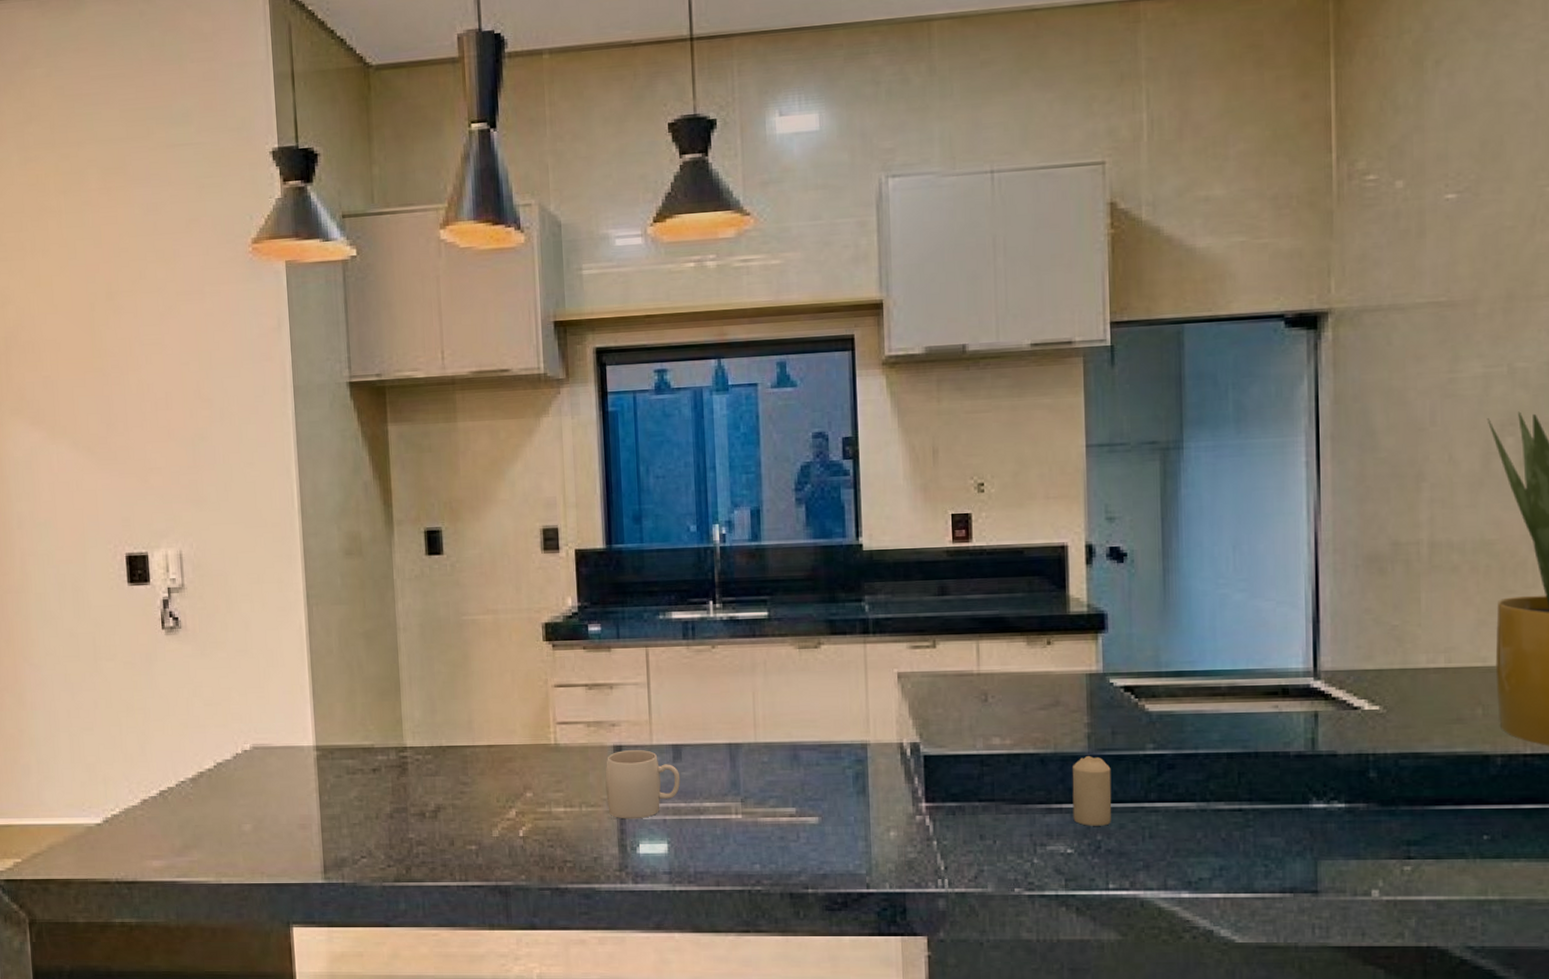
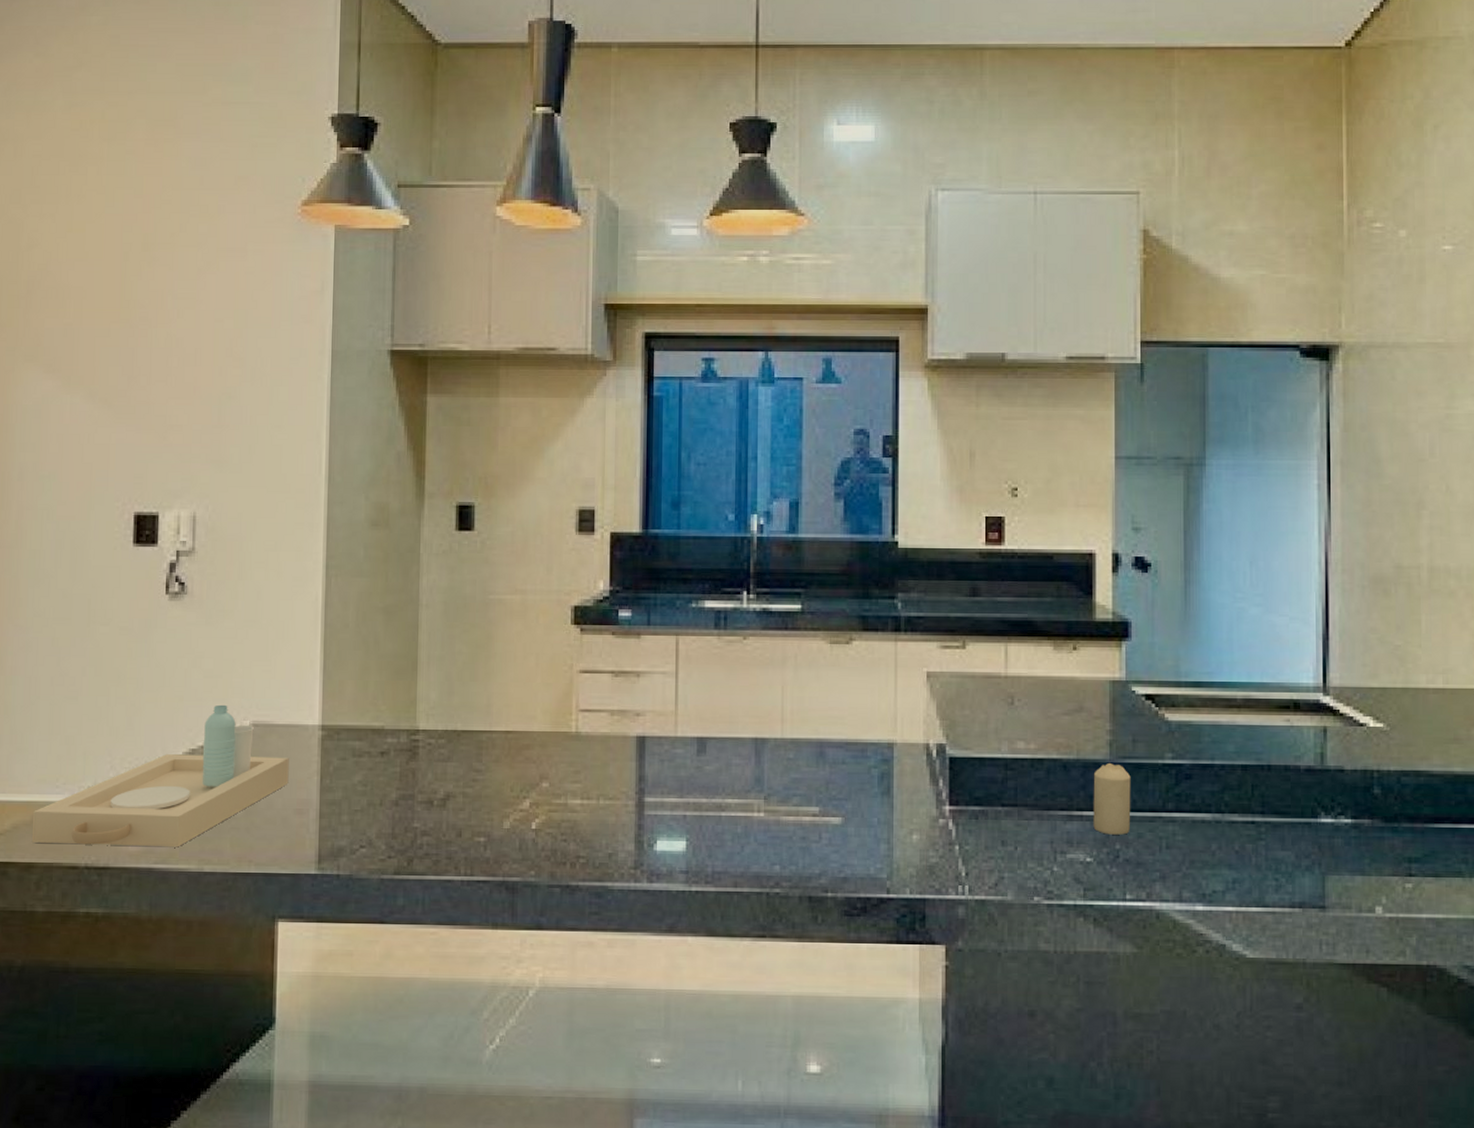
serving tray: none [65,730,291,862] -> present [31,704,289,848]
mug: present [605,749,681,819] -> none [626,740,704,814]

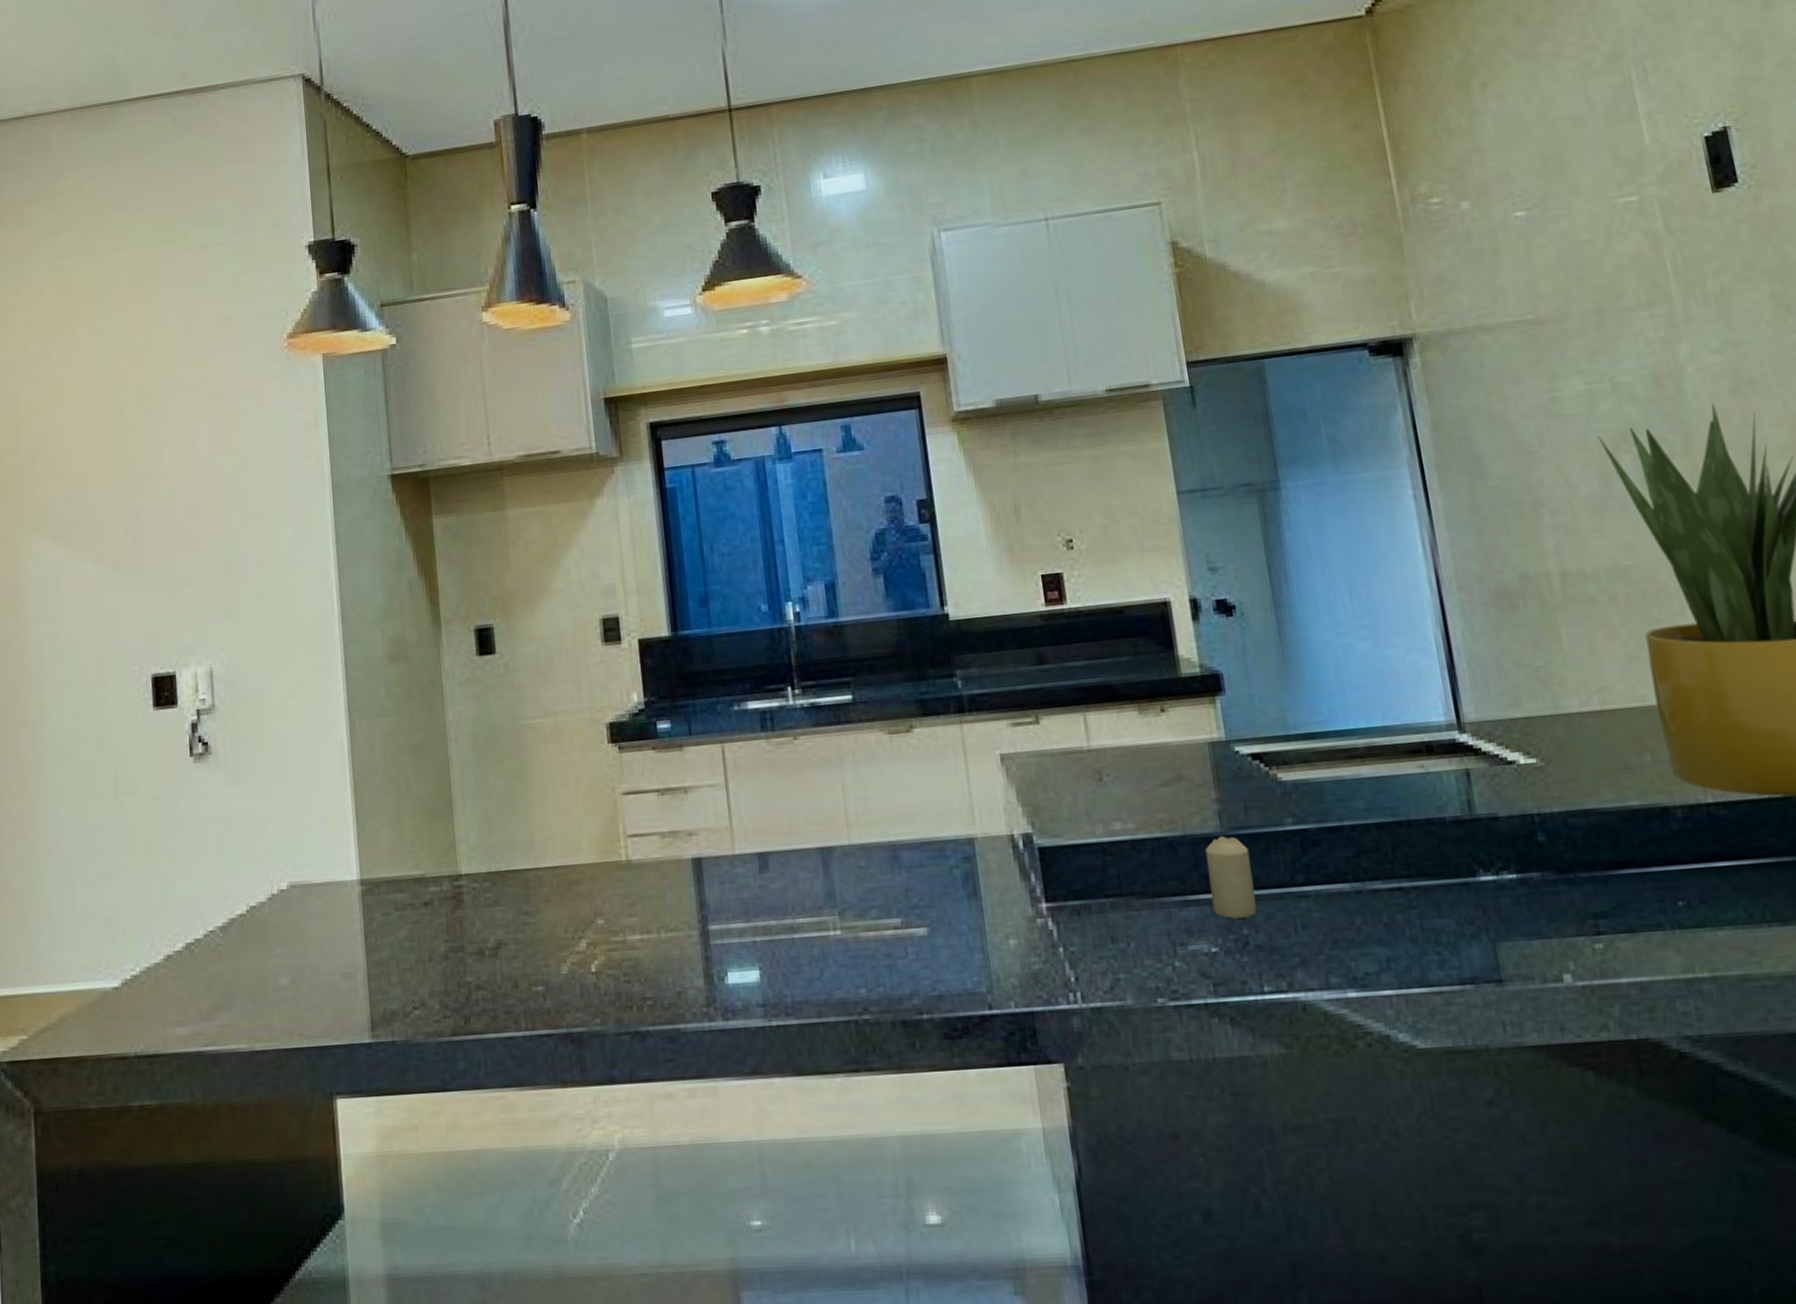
serving tray: present [31,704,289,848] -> none [78,867,333,1035]

